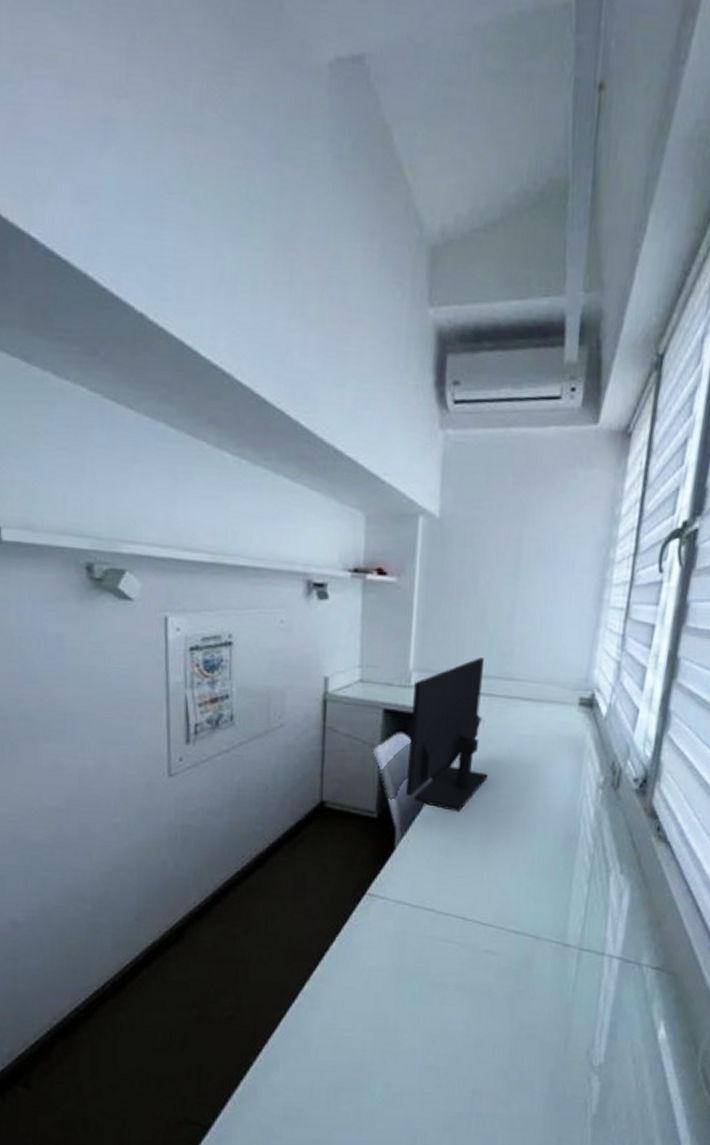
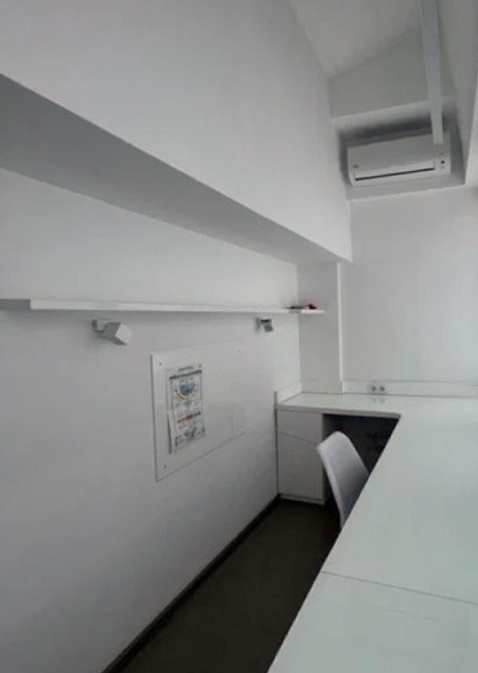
monitor: present [405,657,488,813] -> none [345,366,412,495]

